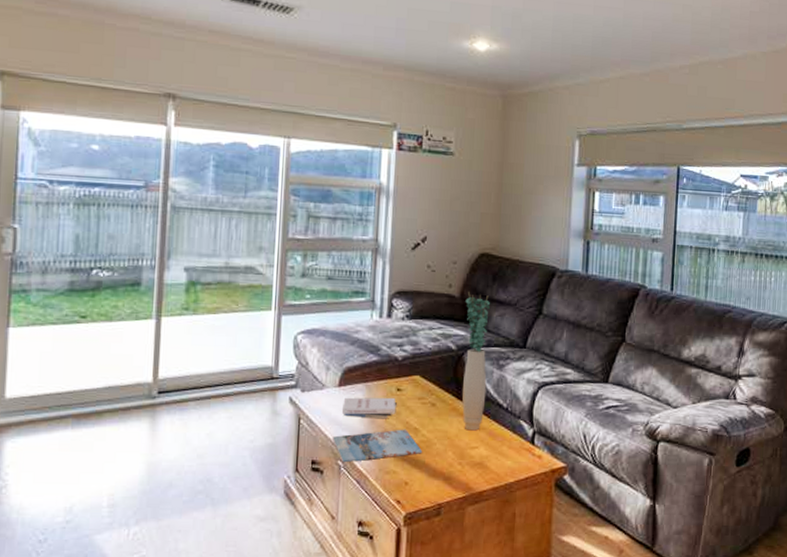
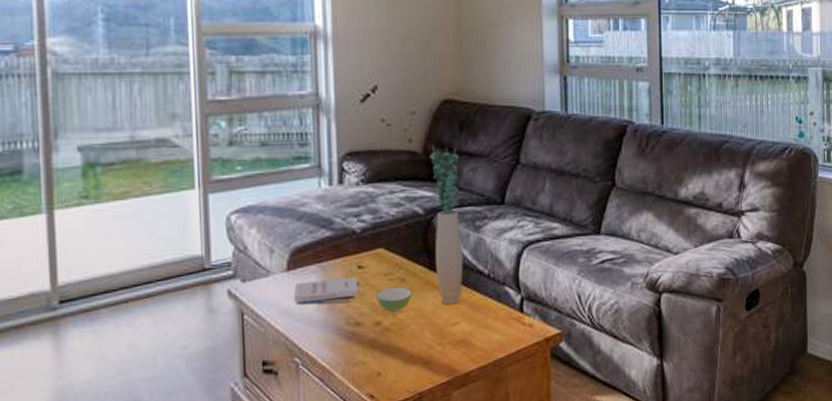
magazine: present [332,429,422,463] -> none [284,312,394,360]
bowl: none [409,410,441,435] -> present [375,286,413,316]

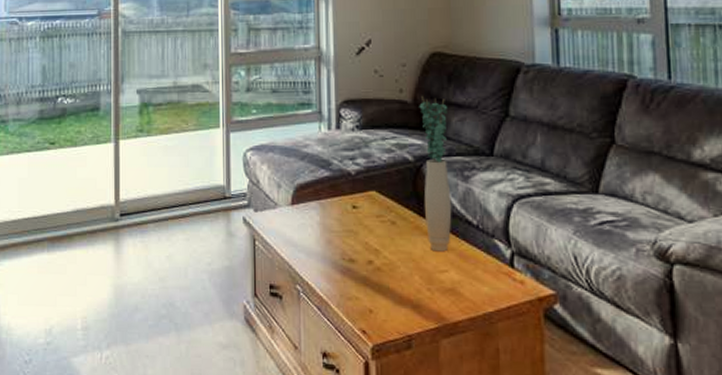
books: present [294,276,361,305] -> none [297,215,355,240]
bowl: present [375,286,413,316] -> none [368,229,403,257]

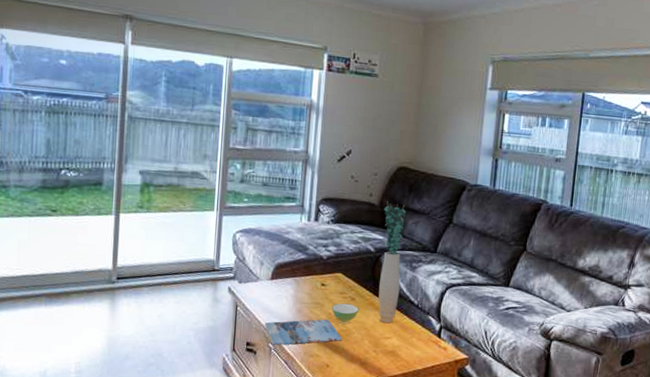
magazine: none [288,250,385,288] -> present [264,319,342,346]
bowl: none [368,229,403,257] -> present [331,303,359,325]

